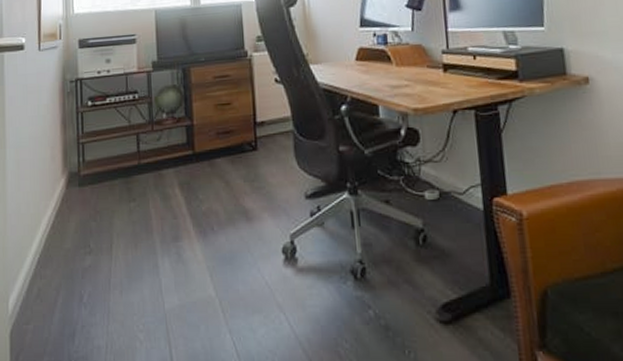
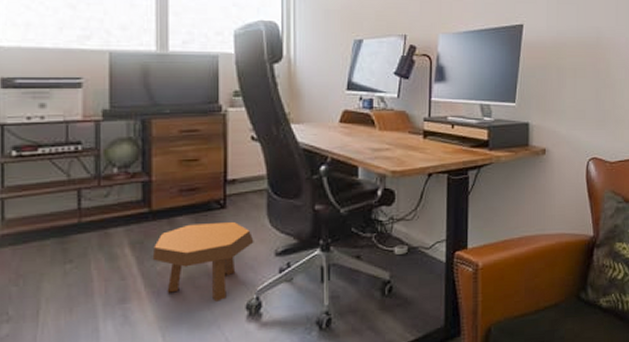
footstool: none [197,163,285,244] -> present [152,221,254,302]

